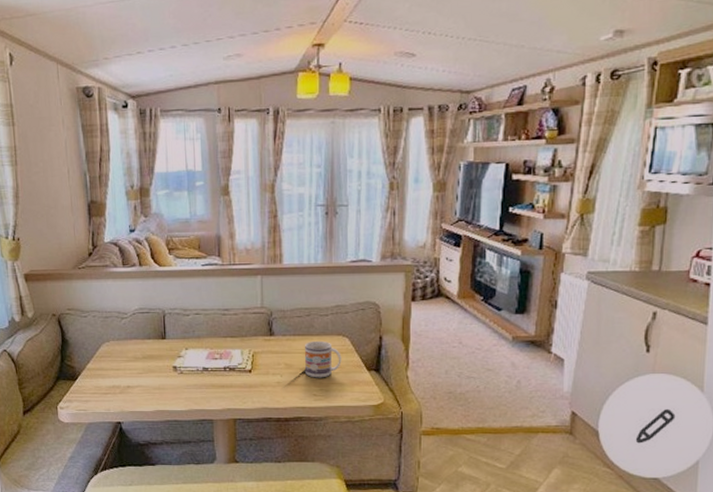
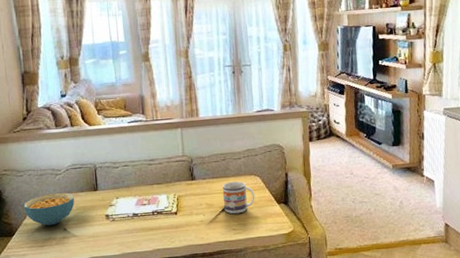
cereal bowl: none [87,339,140,373] -> present [23,192,74,226]

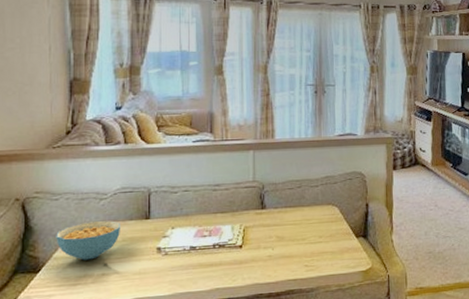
mug: present [222,181,255,214] -> none [295,211,332,249]

